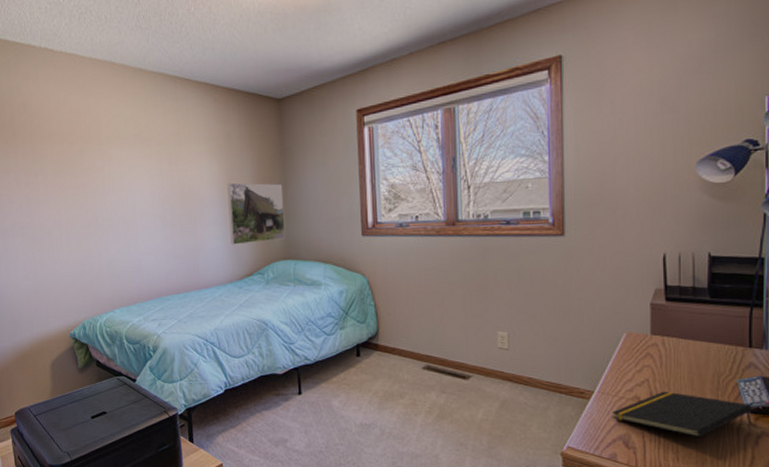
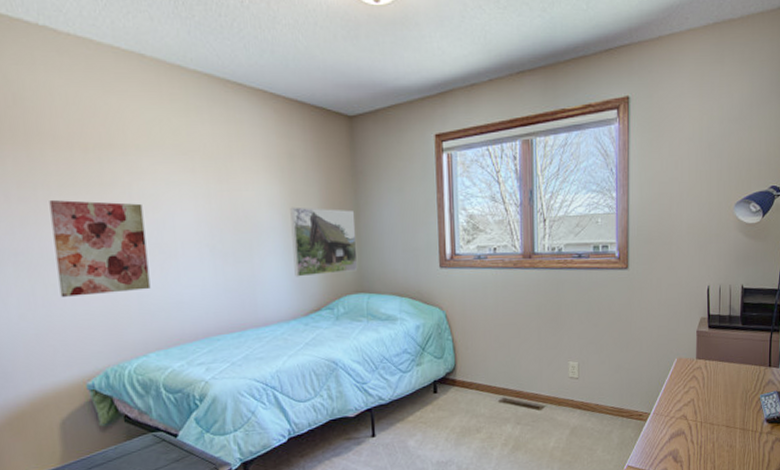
wall art: none [46,184,117,262] -> present [49,200,151,297]
notepad: present [612,391,752,437] -> none [664,408,770,447]

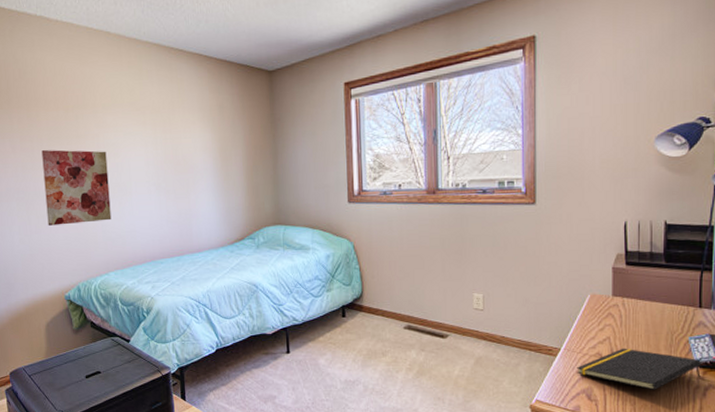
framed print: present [290,207,358,277] -> none [220,150,276,211]
notepad: none [664,408,770,447] -> present [577,348,701,390]

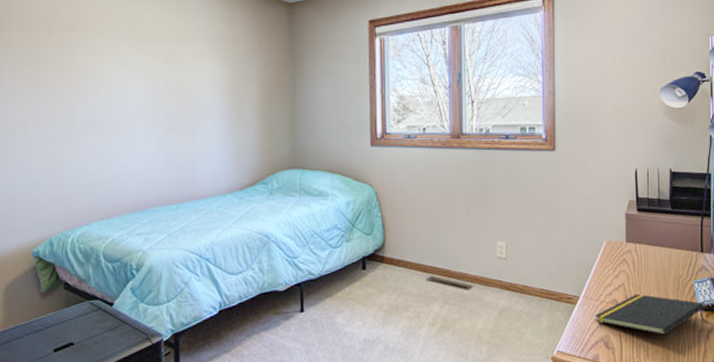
wall art: present [41,150,112,226] -> none [12,77,98,167]

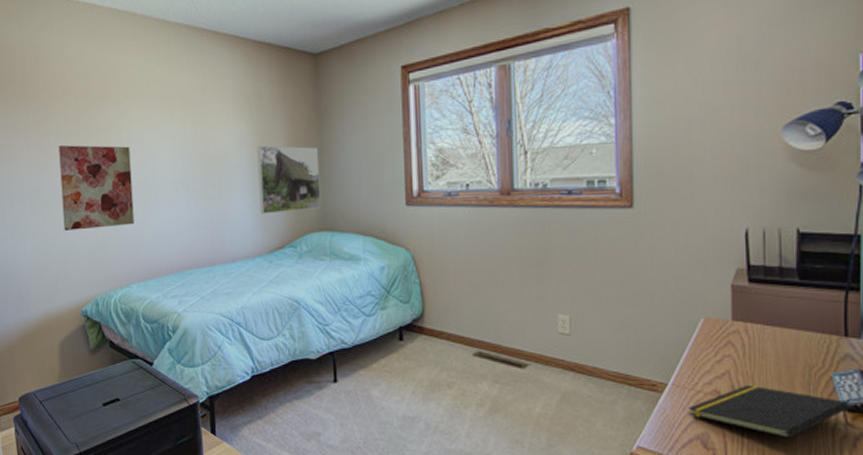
wall art: none [12,77,98,167] -> present [58,145,134,231]
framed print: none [231,86,293,152] -> present [257,145,321,214]

